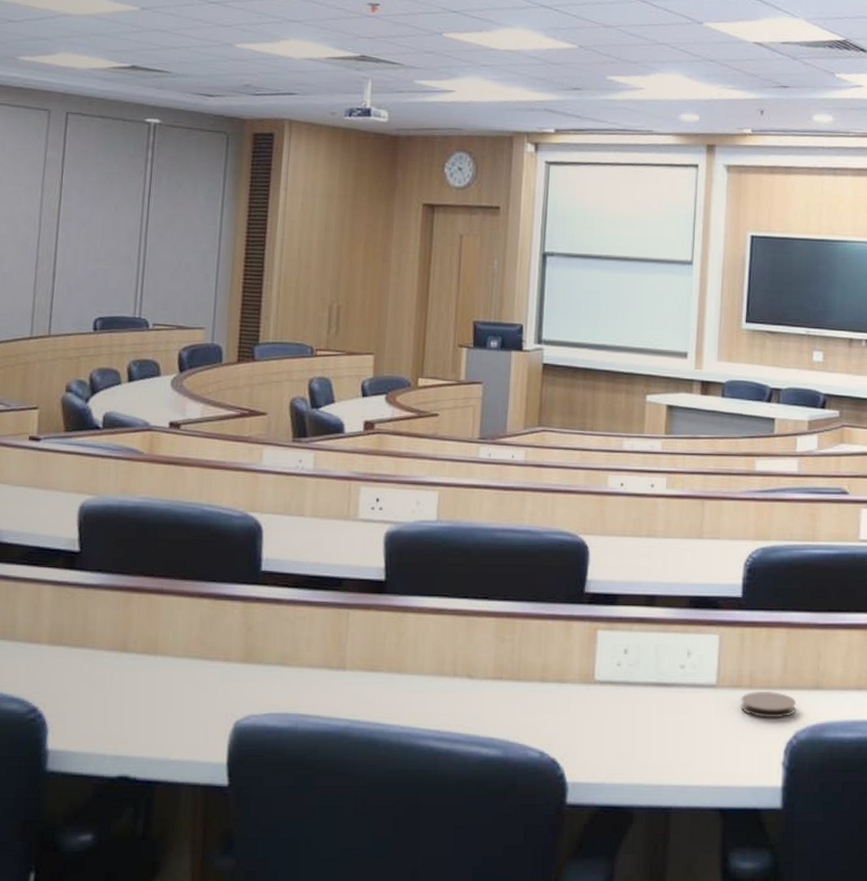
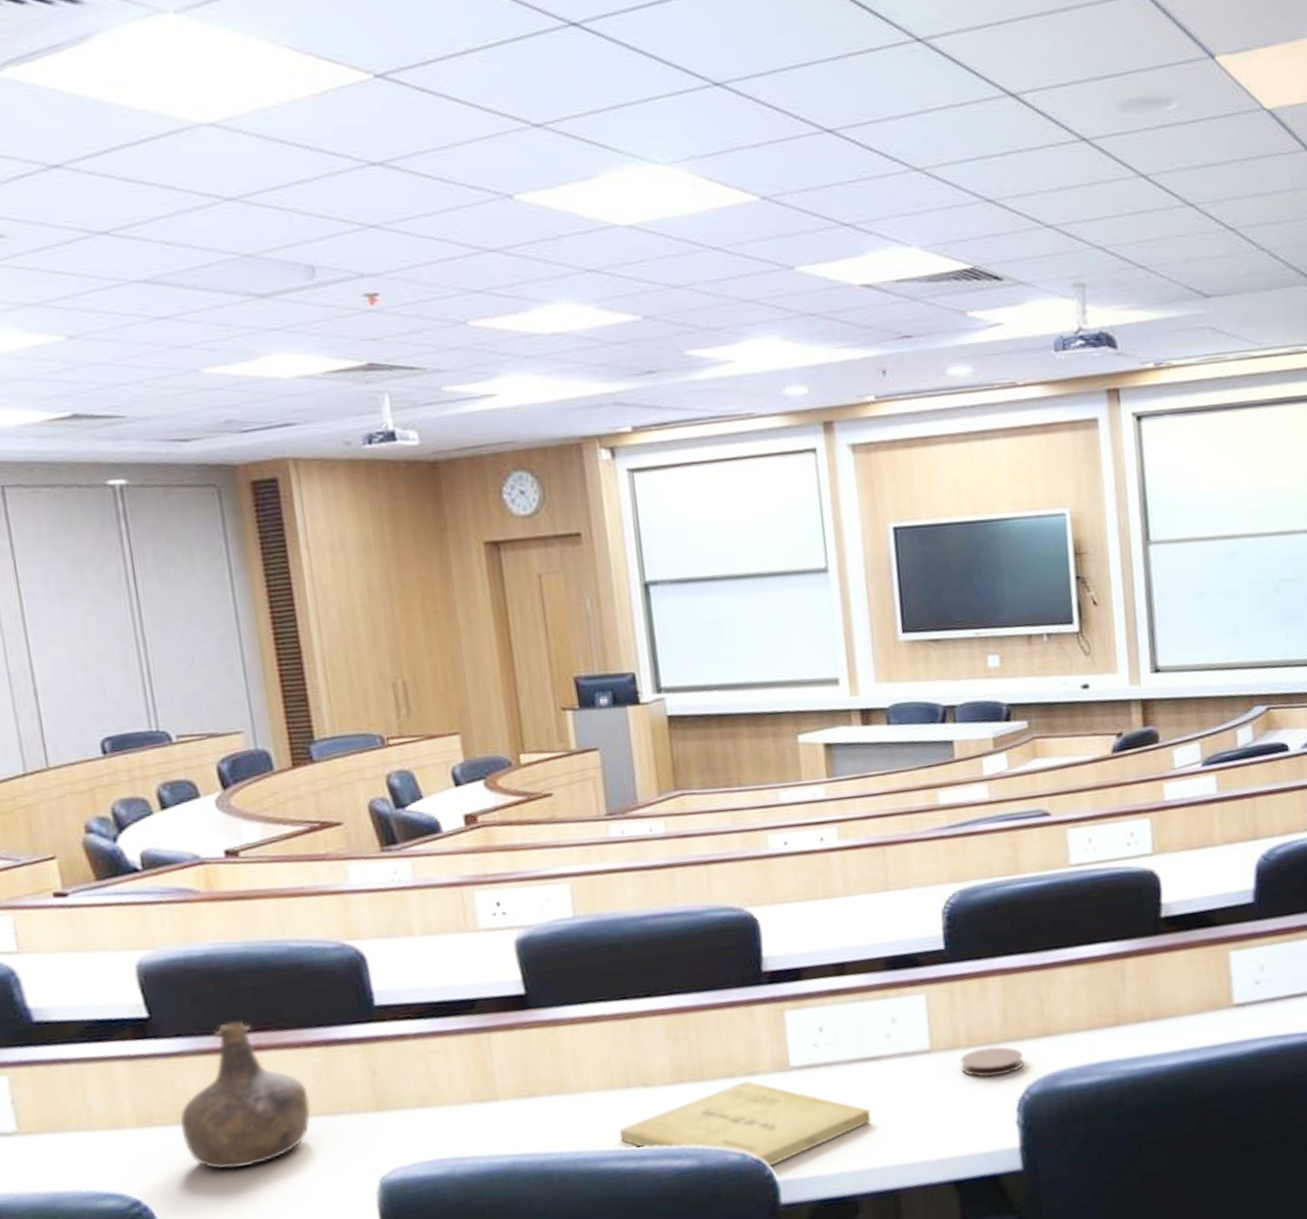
bottle: none [82,566,192,694] -> present [179,1021,311,1170]
book: none [440,686,657,769] -> present [619,1080,872,1168]

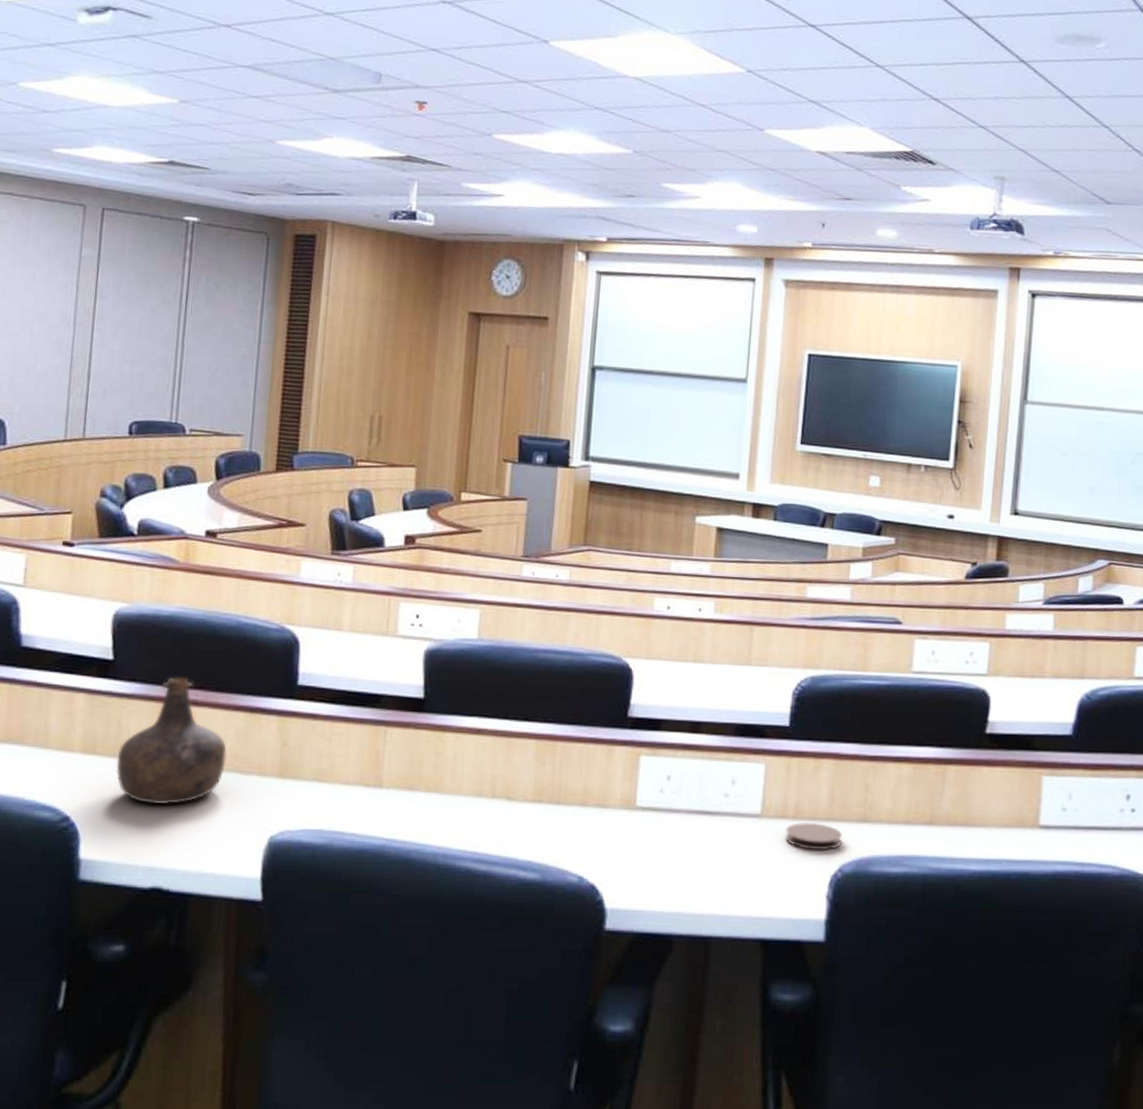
book: present [619,1080,872,1168] -> none [477,811,699,894]

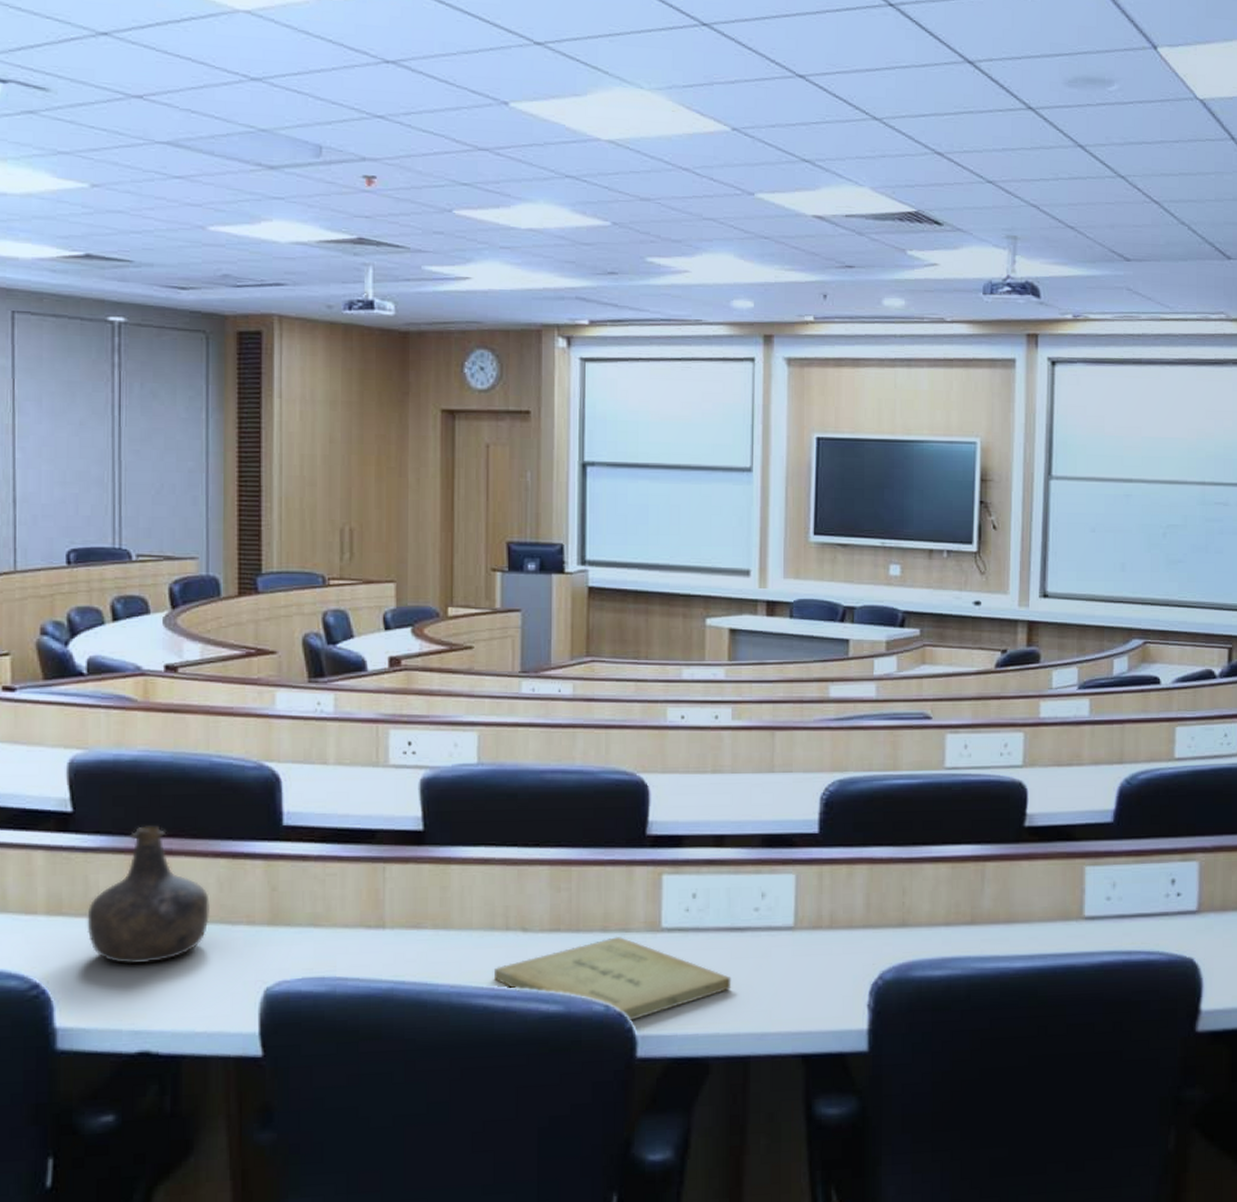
book: none [477,811,699,894] -> present [493,936,731,1022]
coaster: present [784,822,843,851] -> none [820,930,881,959]

